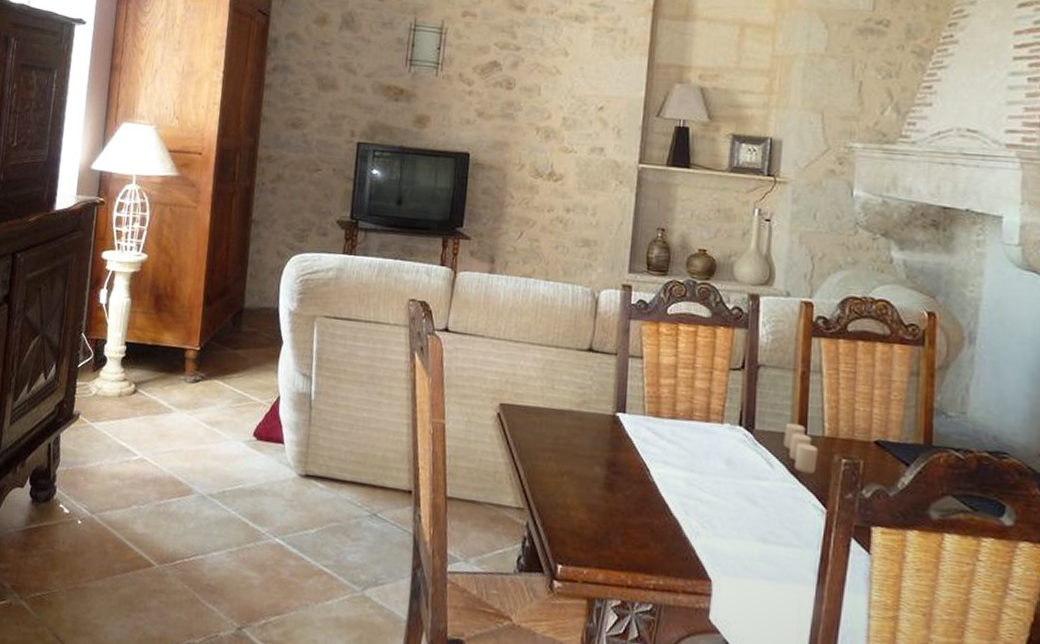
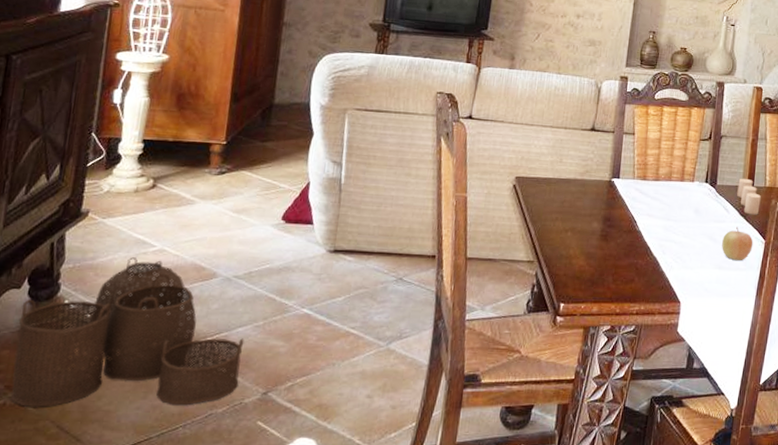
woven basket: none [15,464,219,631] -> present [10,257,244,407]
fruit: none [765,488,810,534] -> present [722,227,753,260]

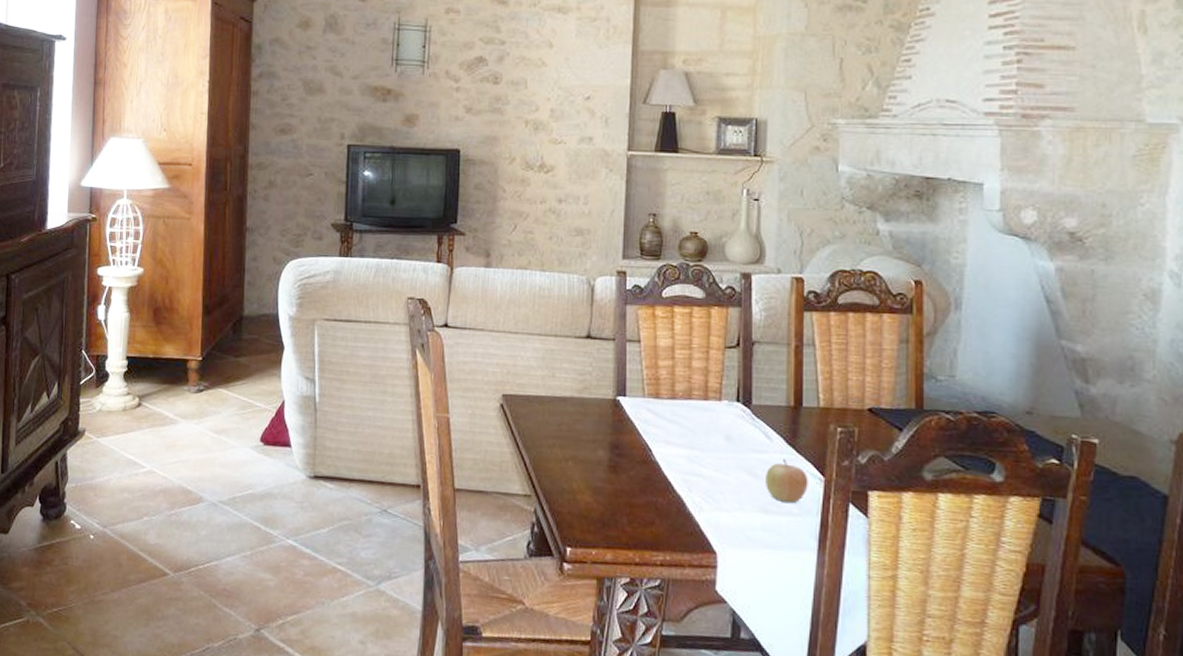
woven basket: present [10,257,244,407] -> none [32,478,234,636]
candle: present [737,178,761,215] -> none [781,395,814,444]

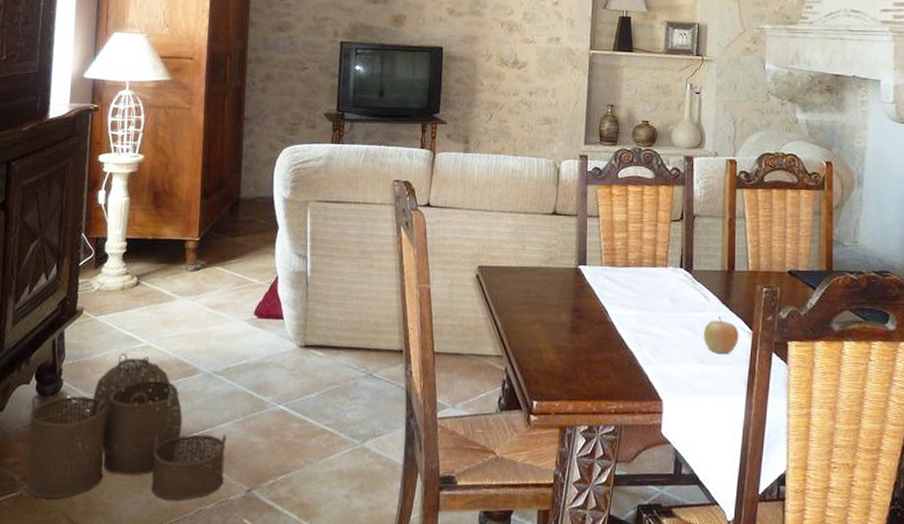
woven basket: none [32,478,234,636] -> present [26,353,227,500]

